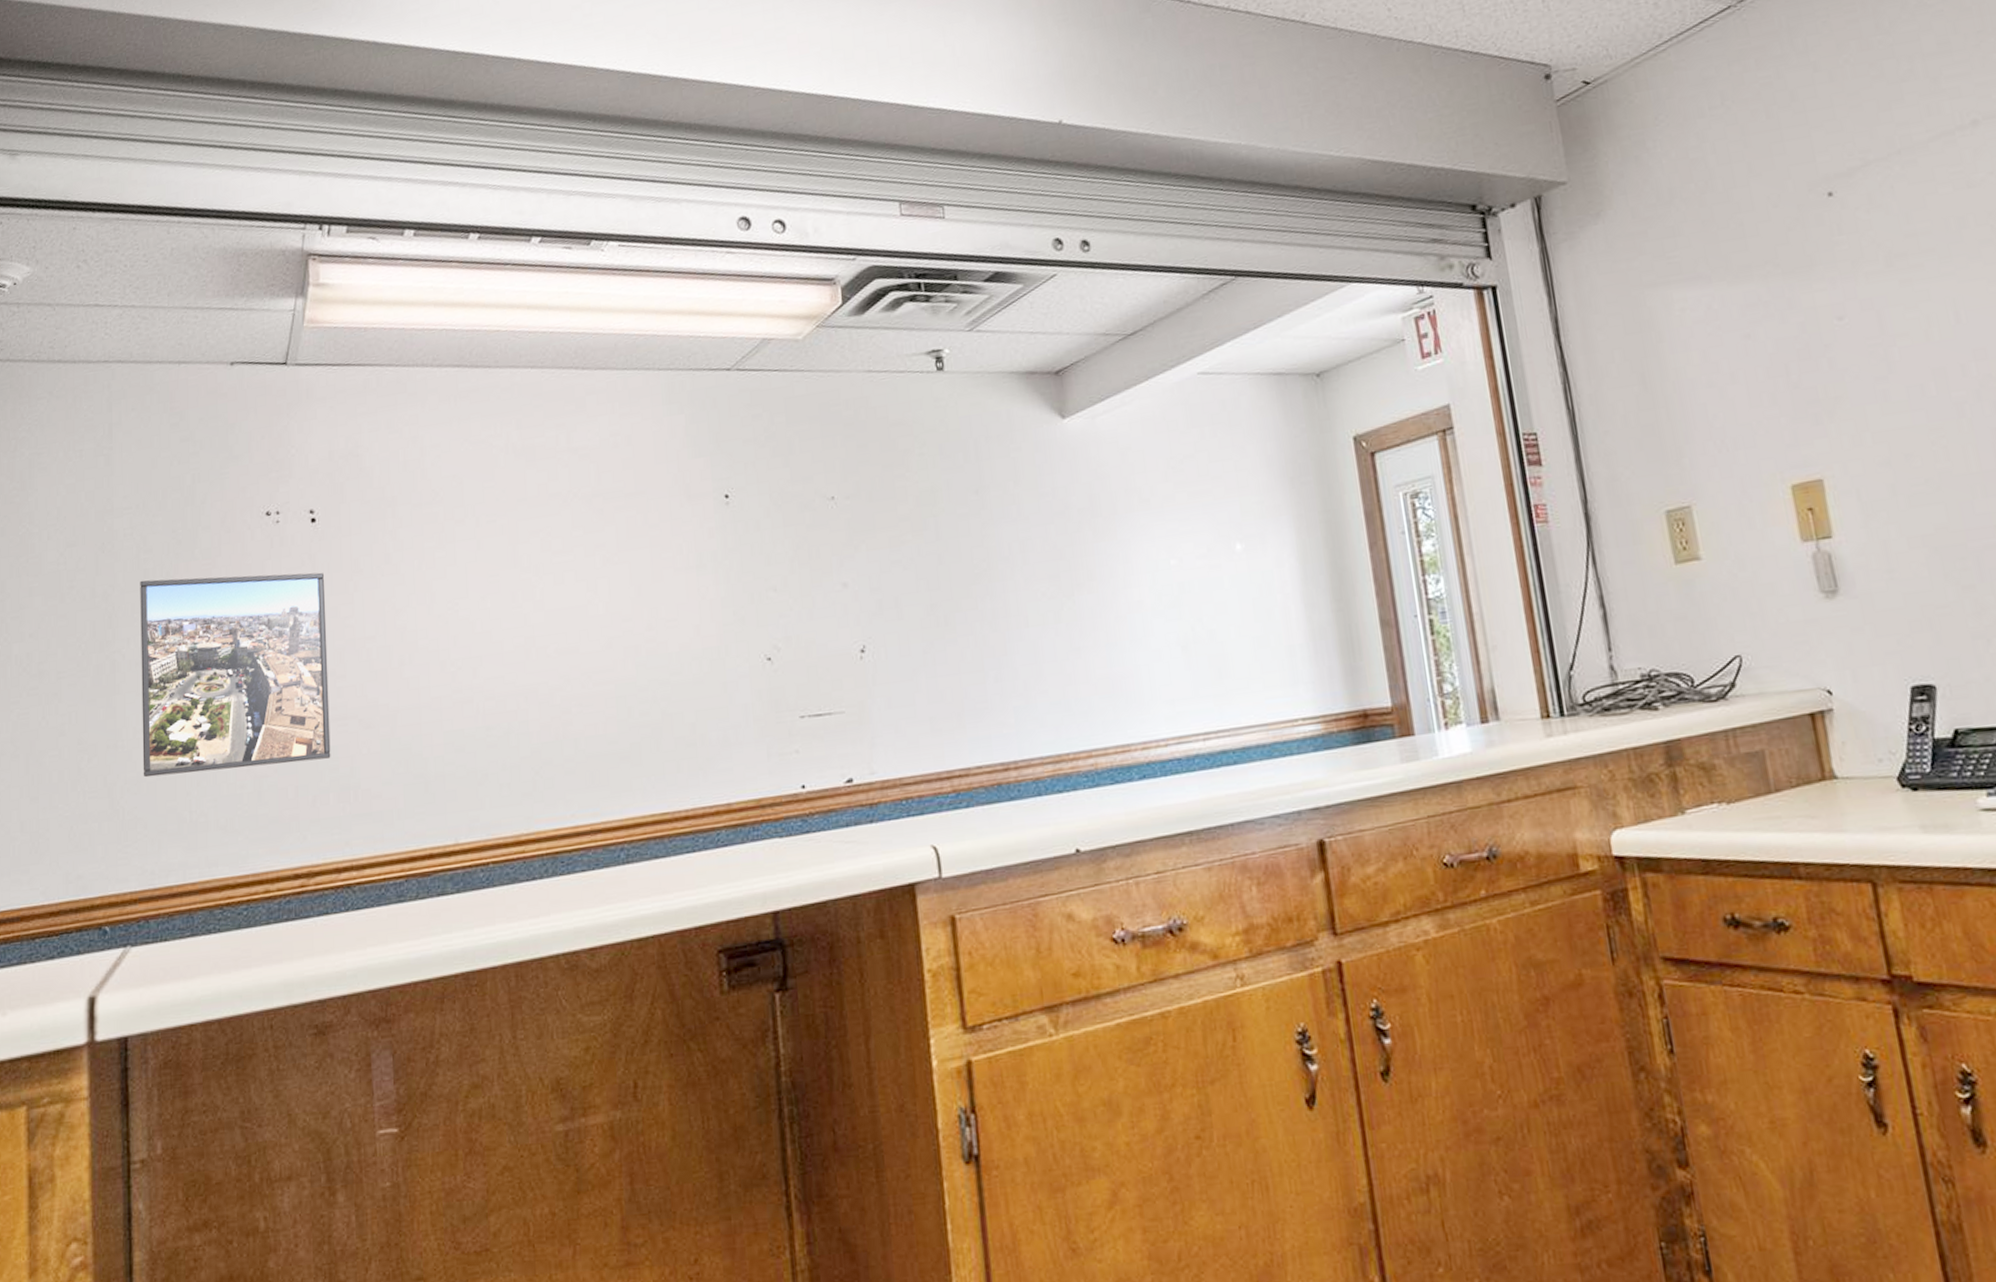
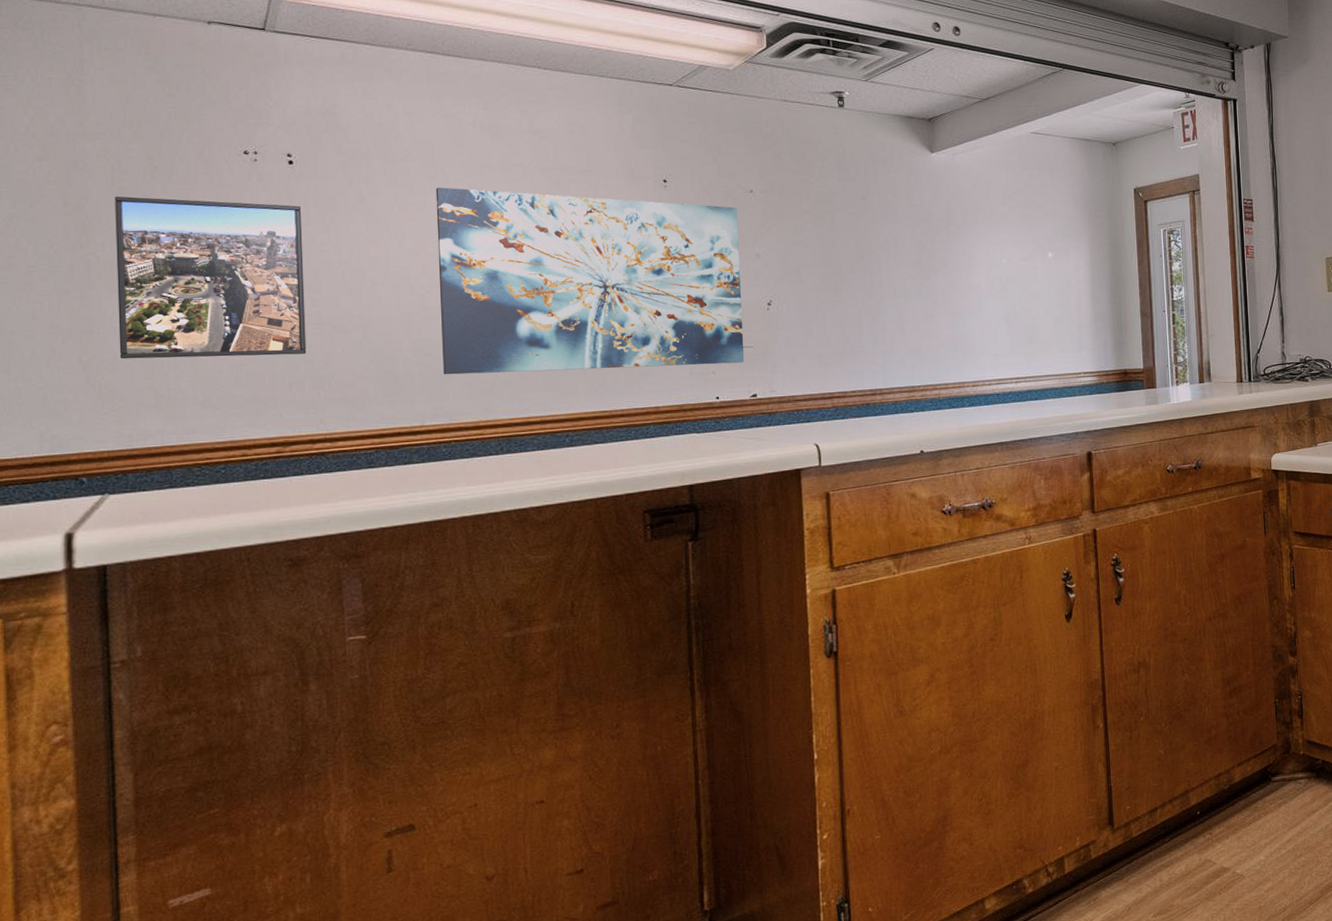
wall art: none [466,521,835,776] -> present [435,187,745,375]

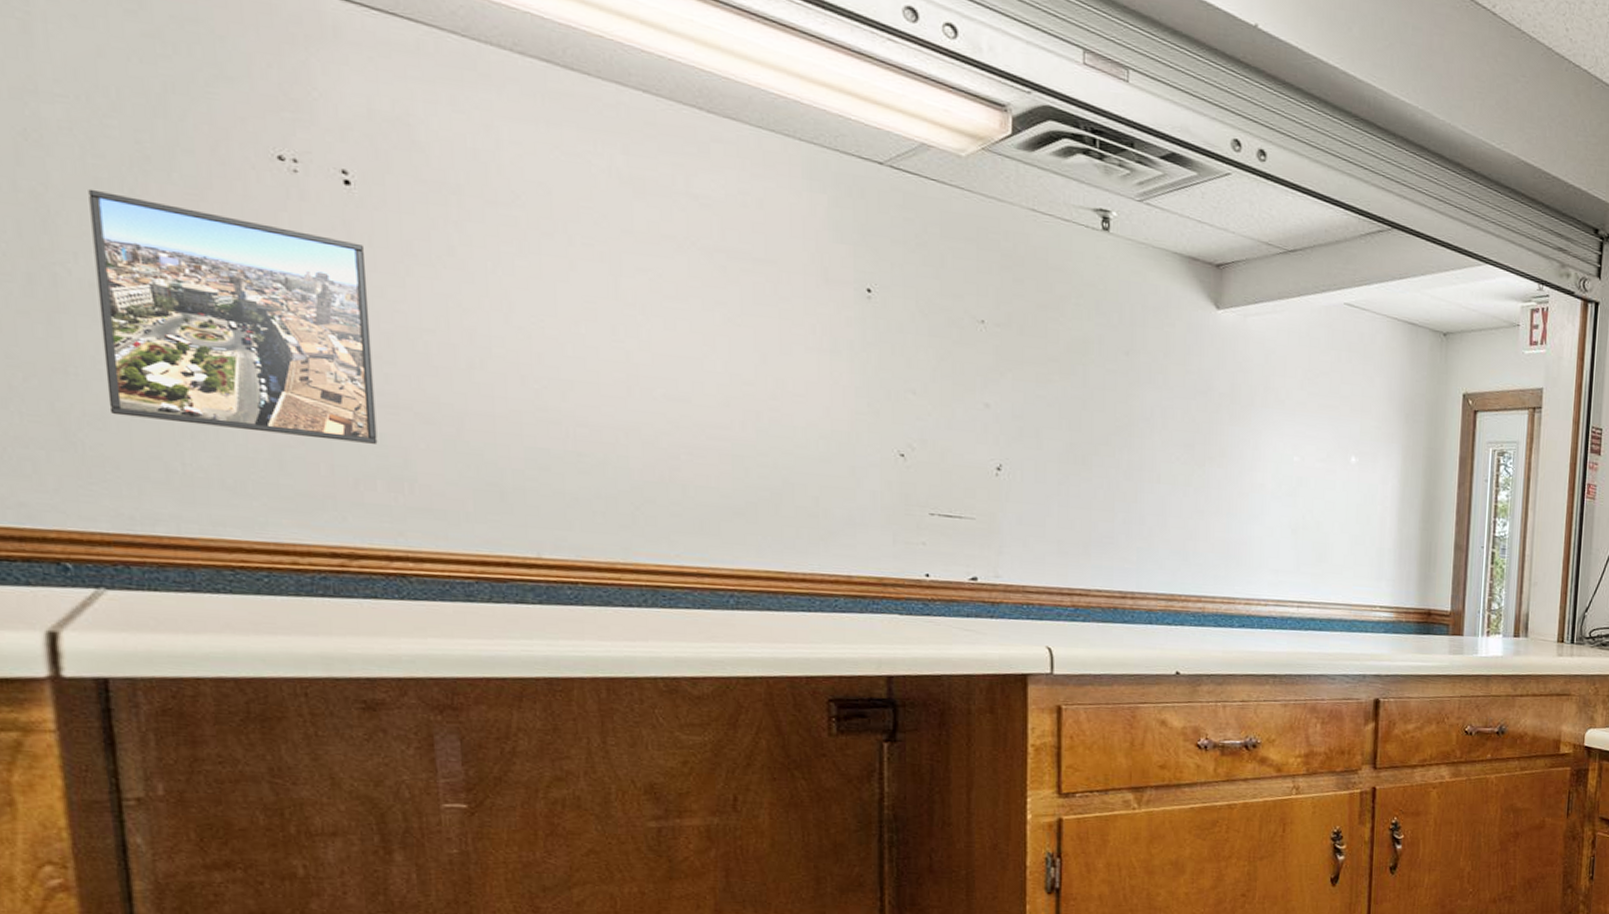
wall art: present [435,187,745,375] -> none [555,250,964,537]

